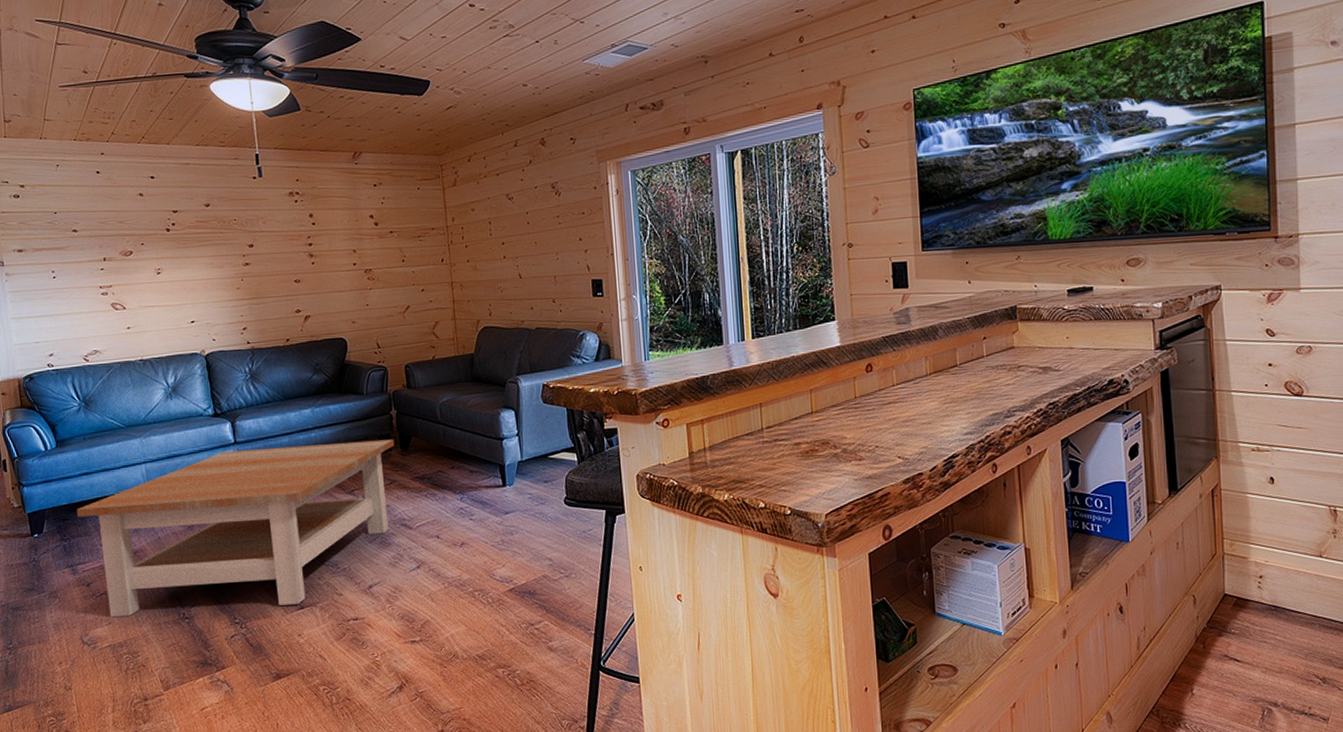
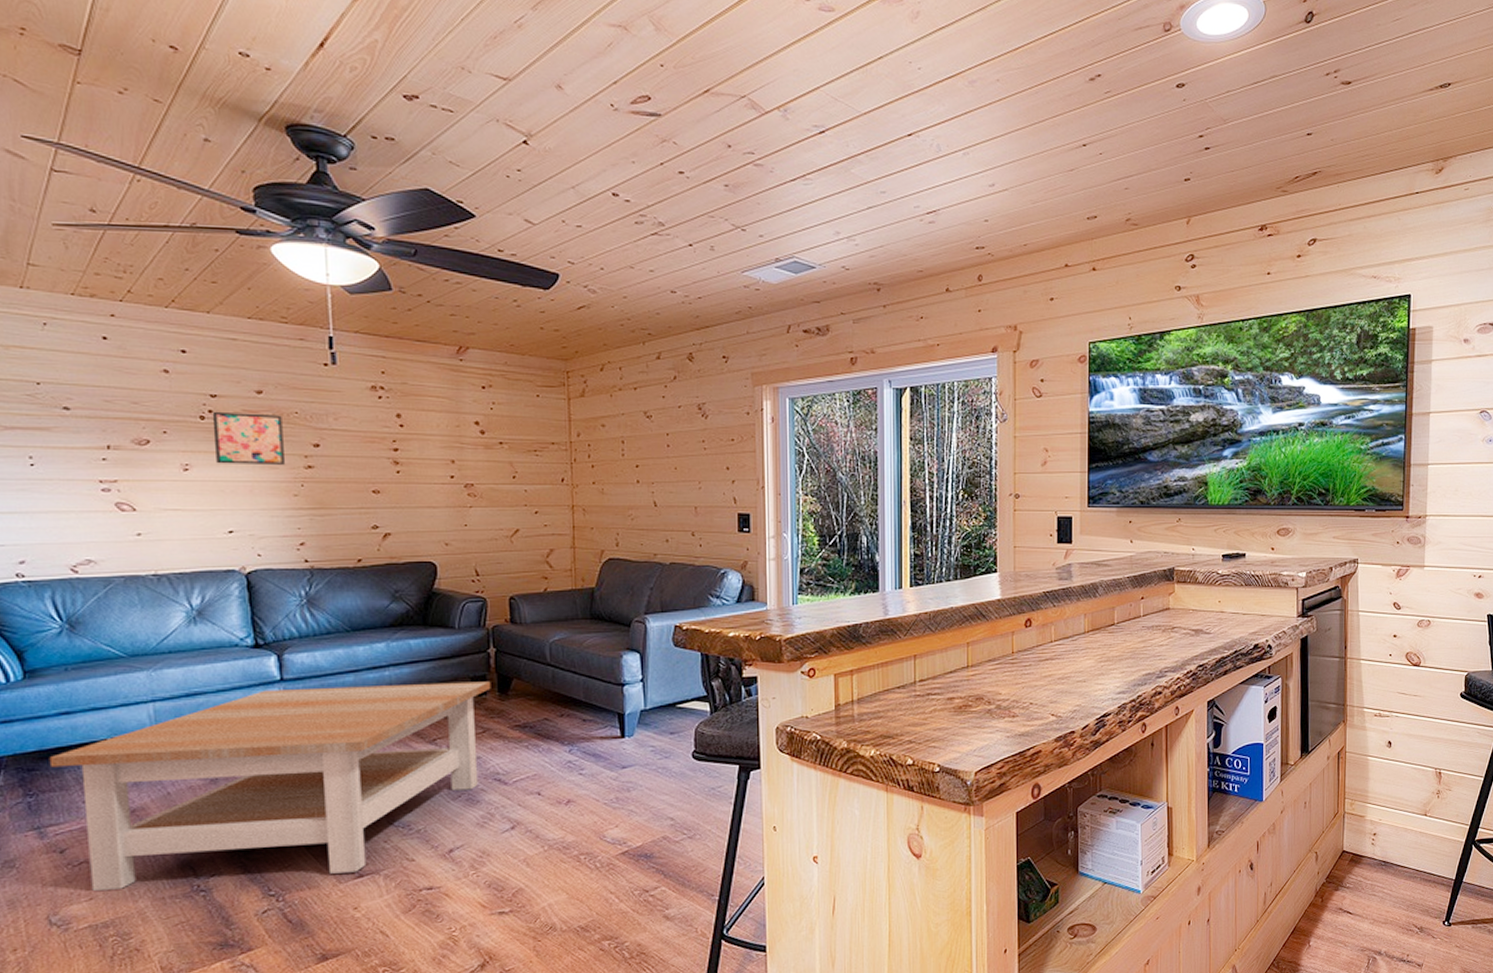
wall art: none [175,223,228,267] -> present [212,411,284,465]

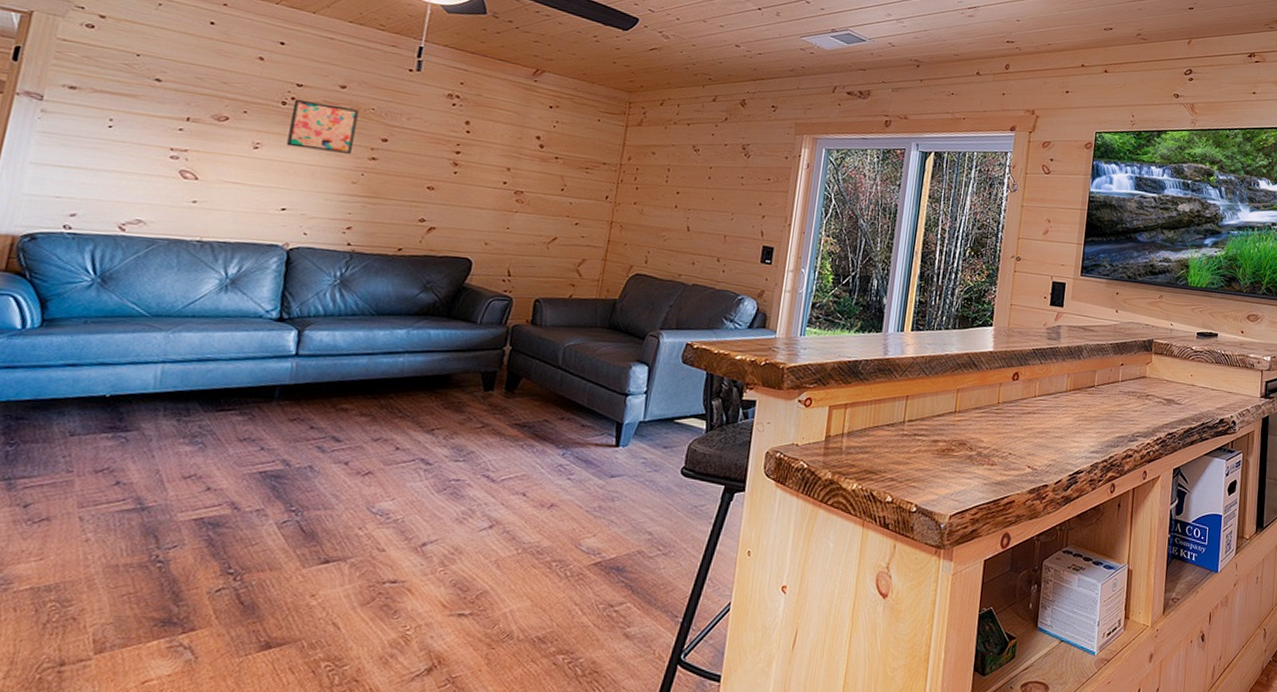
coffee table: present [49,681,491,891] -> none [40,363,500,558]

